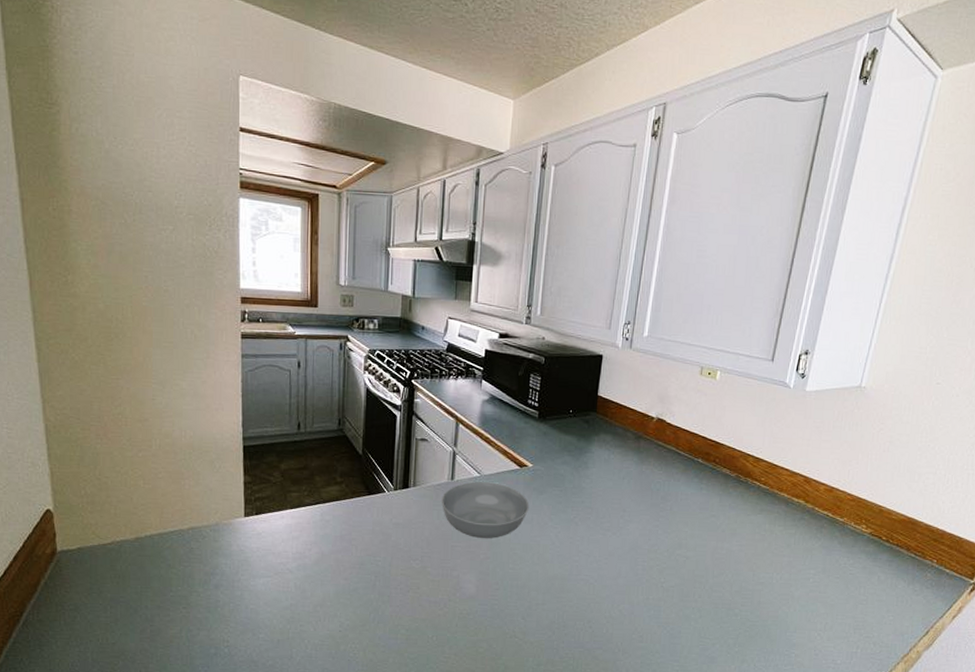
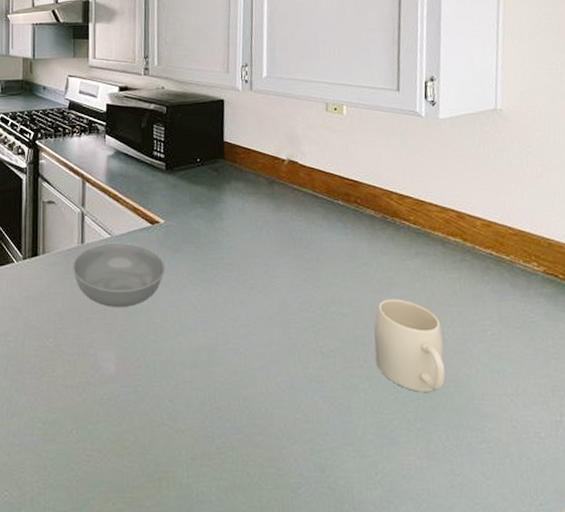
mug: none [709,547,771,624] -> present [373,299,446,392]

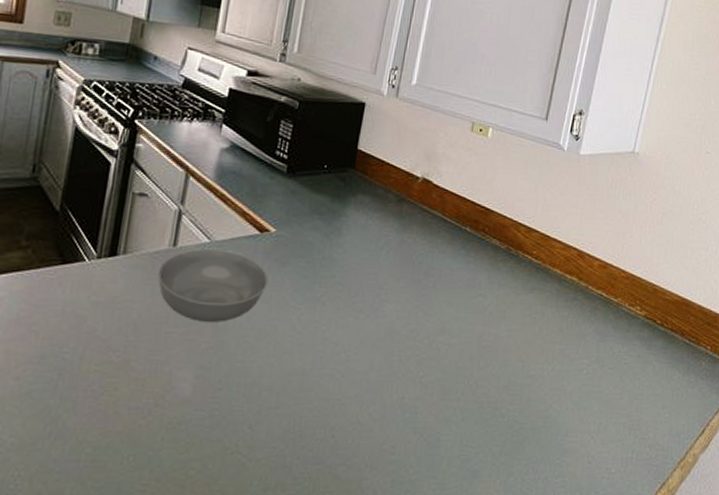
mug: present [373,299,446,392] -> none [473,332,542,427]

